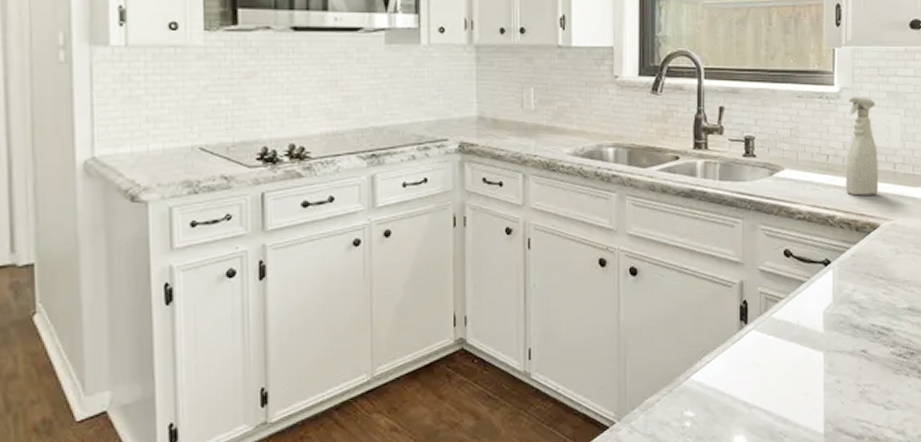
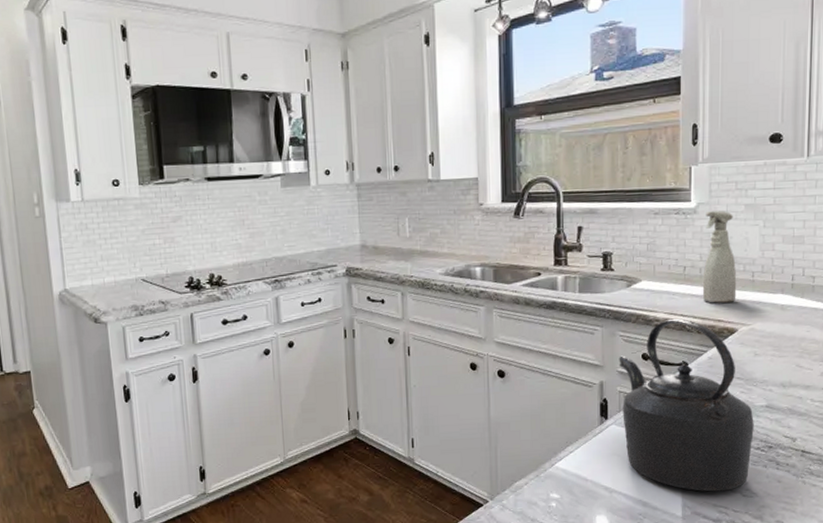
kettle: none [760,211,896,405] -> present [619,318,754,492]

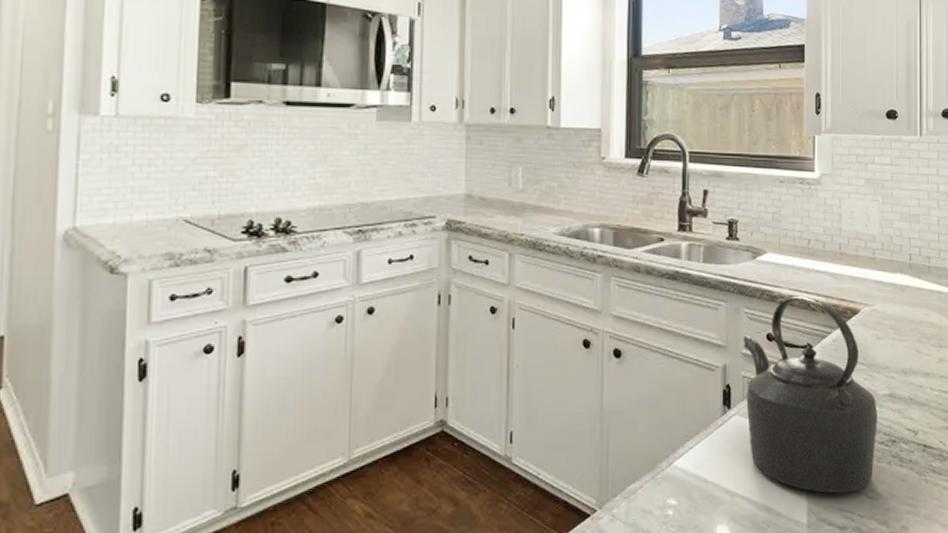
spray bottle: present [702,210,737,303] -> none [826,183,859,281]

